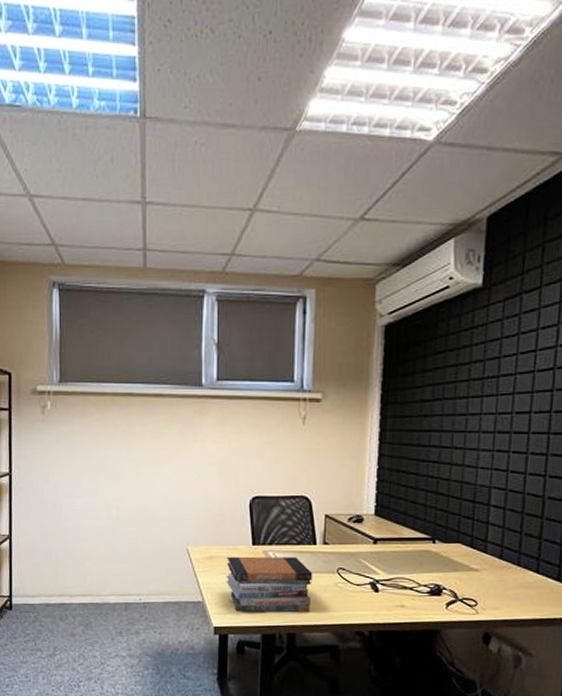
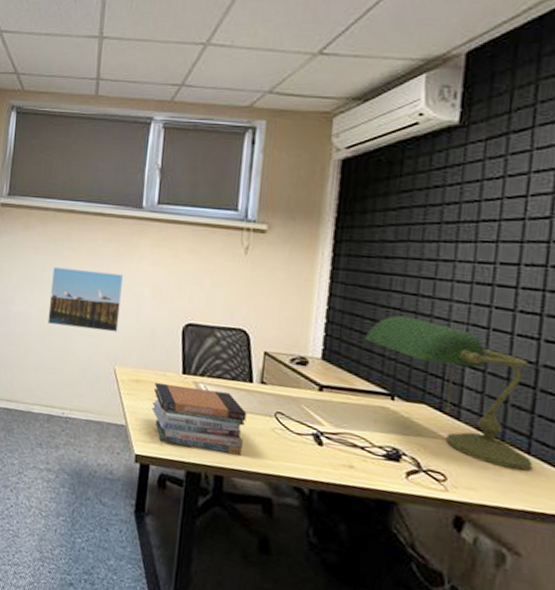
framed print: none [115,453,189,514] -> present [48,266,124,333]
desk lamp: none [409,467,541,588] -> present [364,315,533,472]

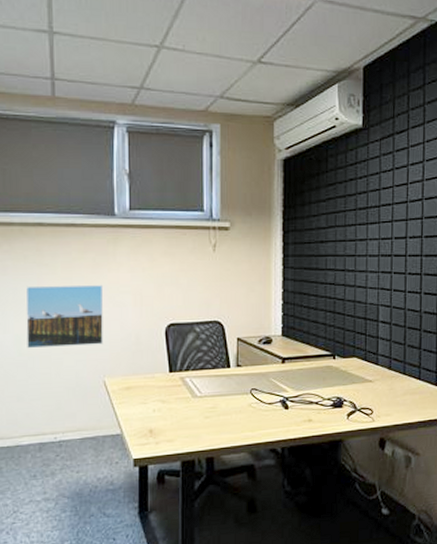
book stack: present [151,383,247,457] -> none [144,381,228,441]
desk lamp: present [364,315,533,472] -> none [311,288,422,394]

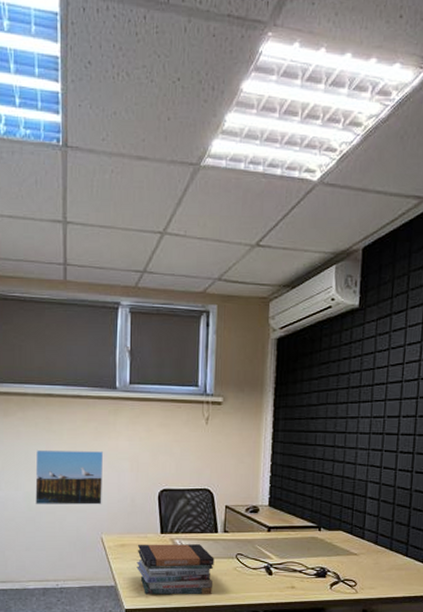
book stack: none [144,381,228,441] -> present [136,544,215,595]

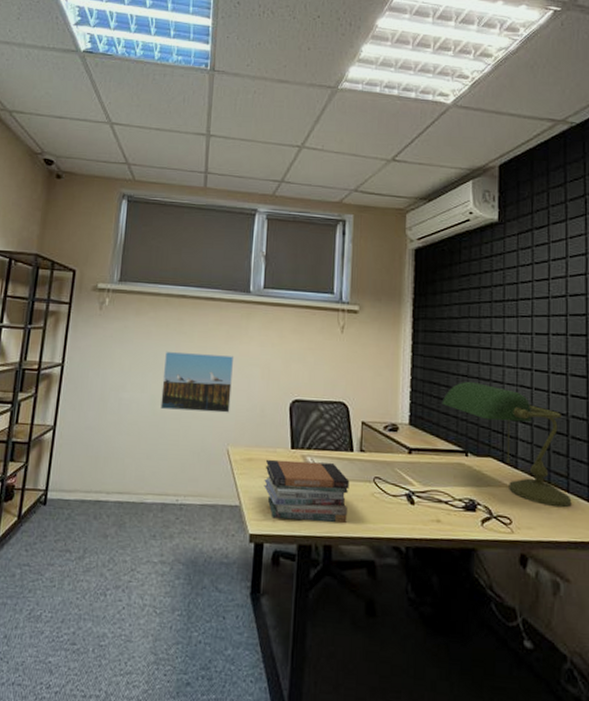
desk lamp: none [299,464,409,569] -> present [441,381,572,508]

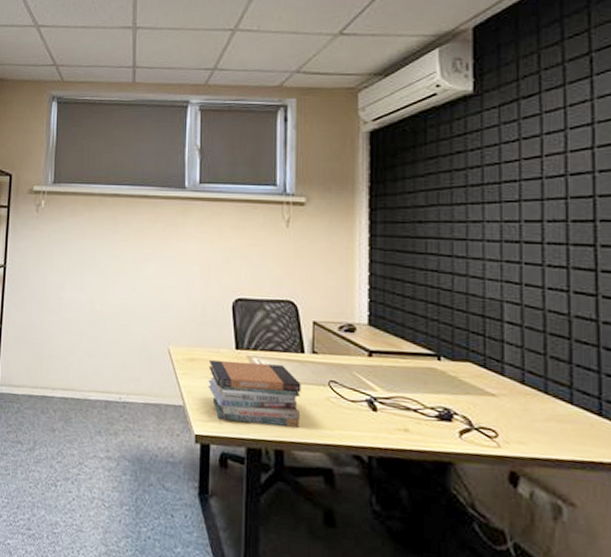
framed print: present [160,351,234,413] -> none [99,250,172,312]
desk lamp: present [441,381,572,508] -> none [407,276,577,422]

